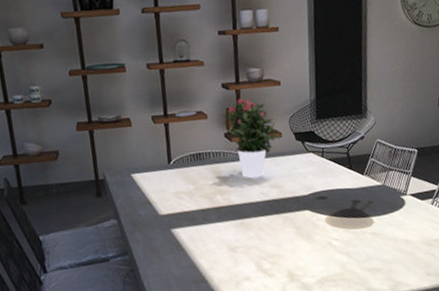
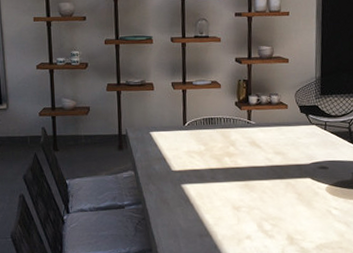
potted flower: present [220,97,281,178] -> none [232,71,287,144]

